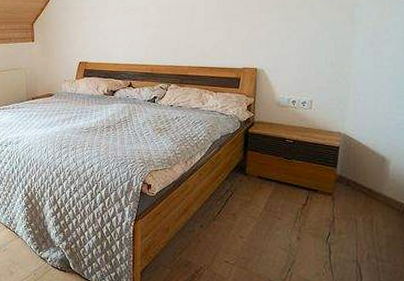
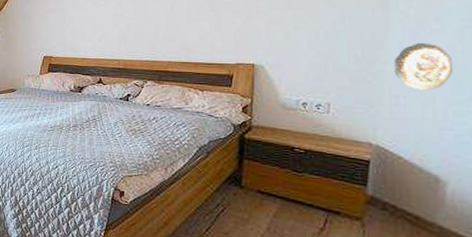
decorative plate: none [357,50,397,89] -> present [393,42,454,90]

